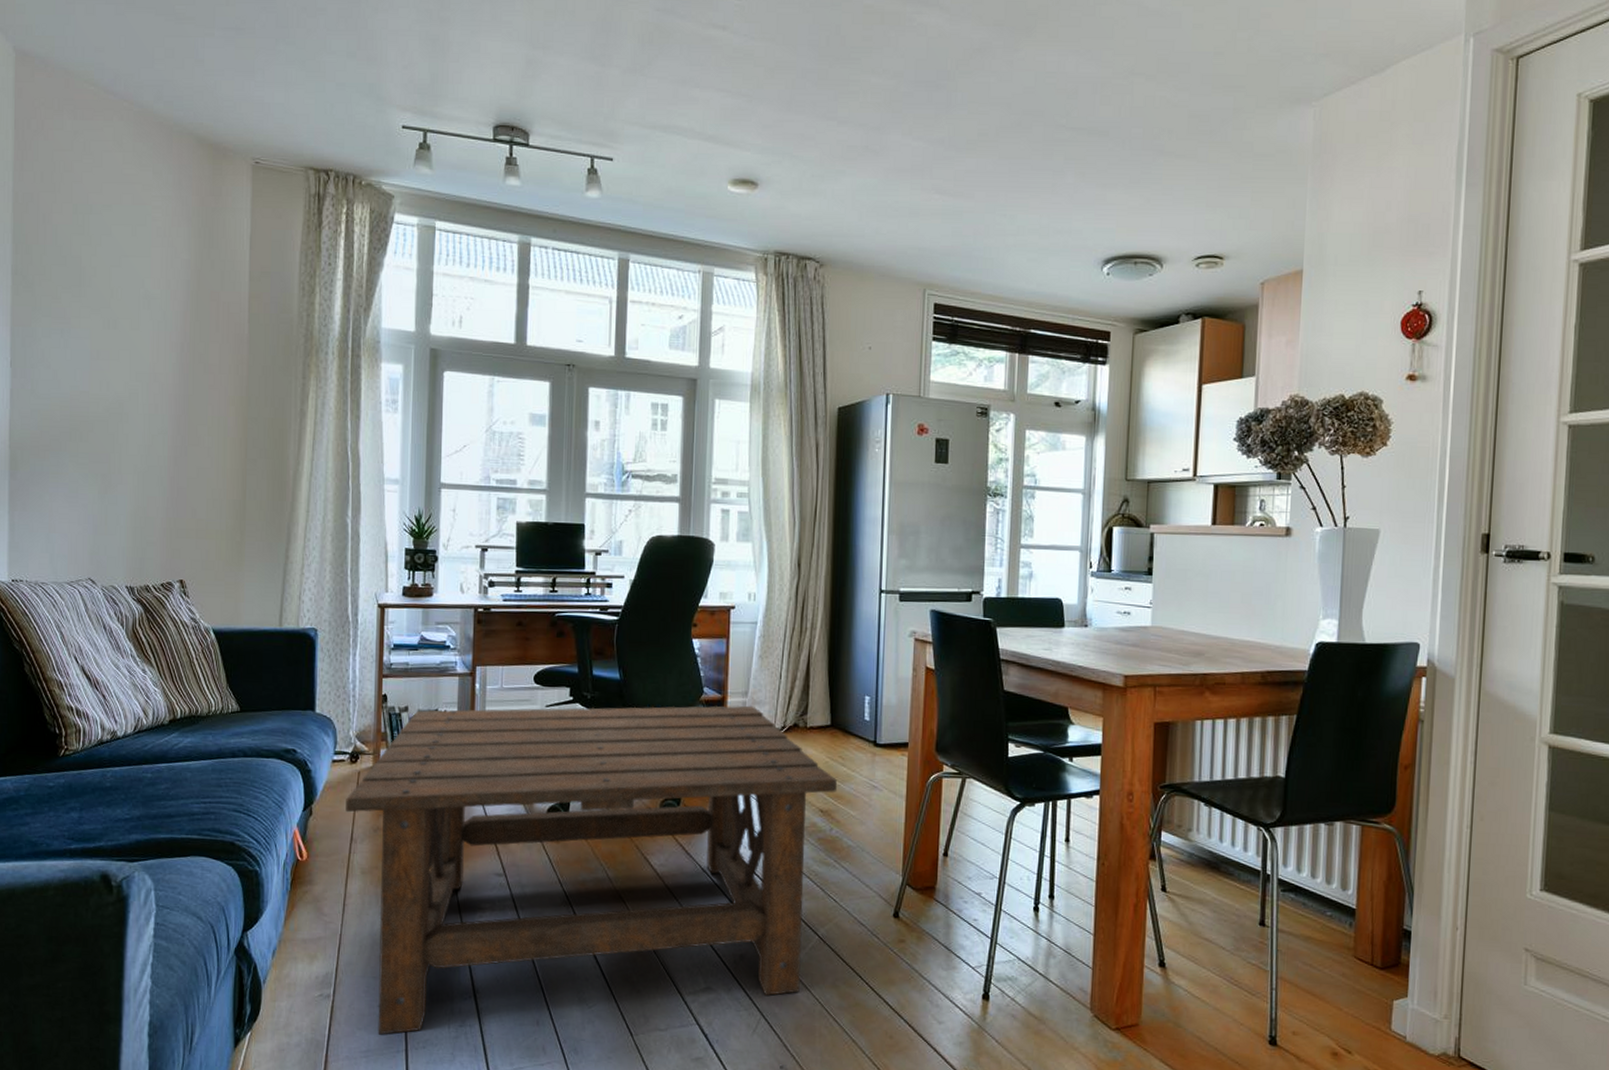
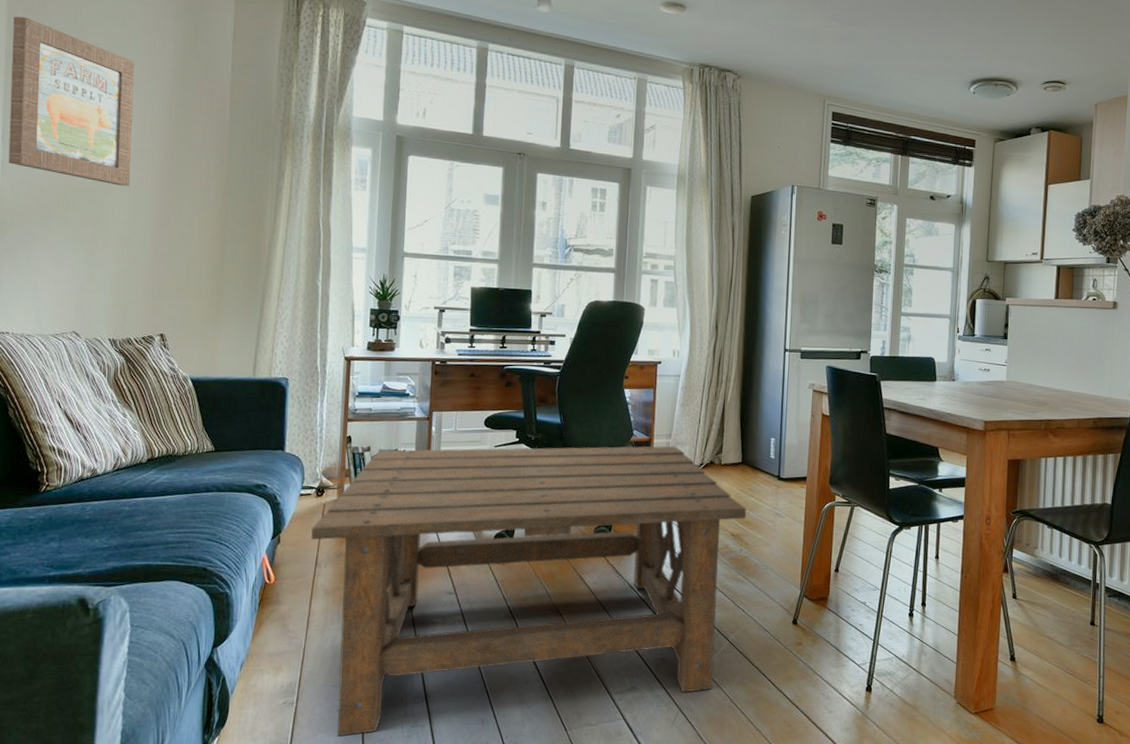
wall art: none [17,229,146,415] -> present [8,16,134,186]

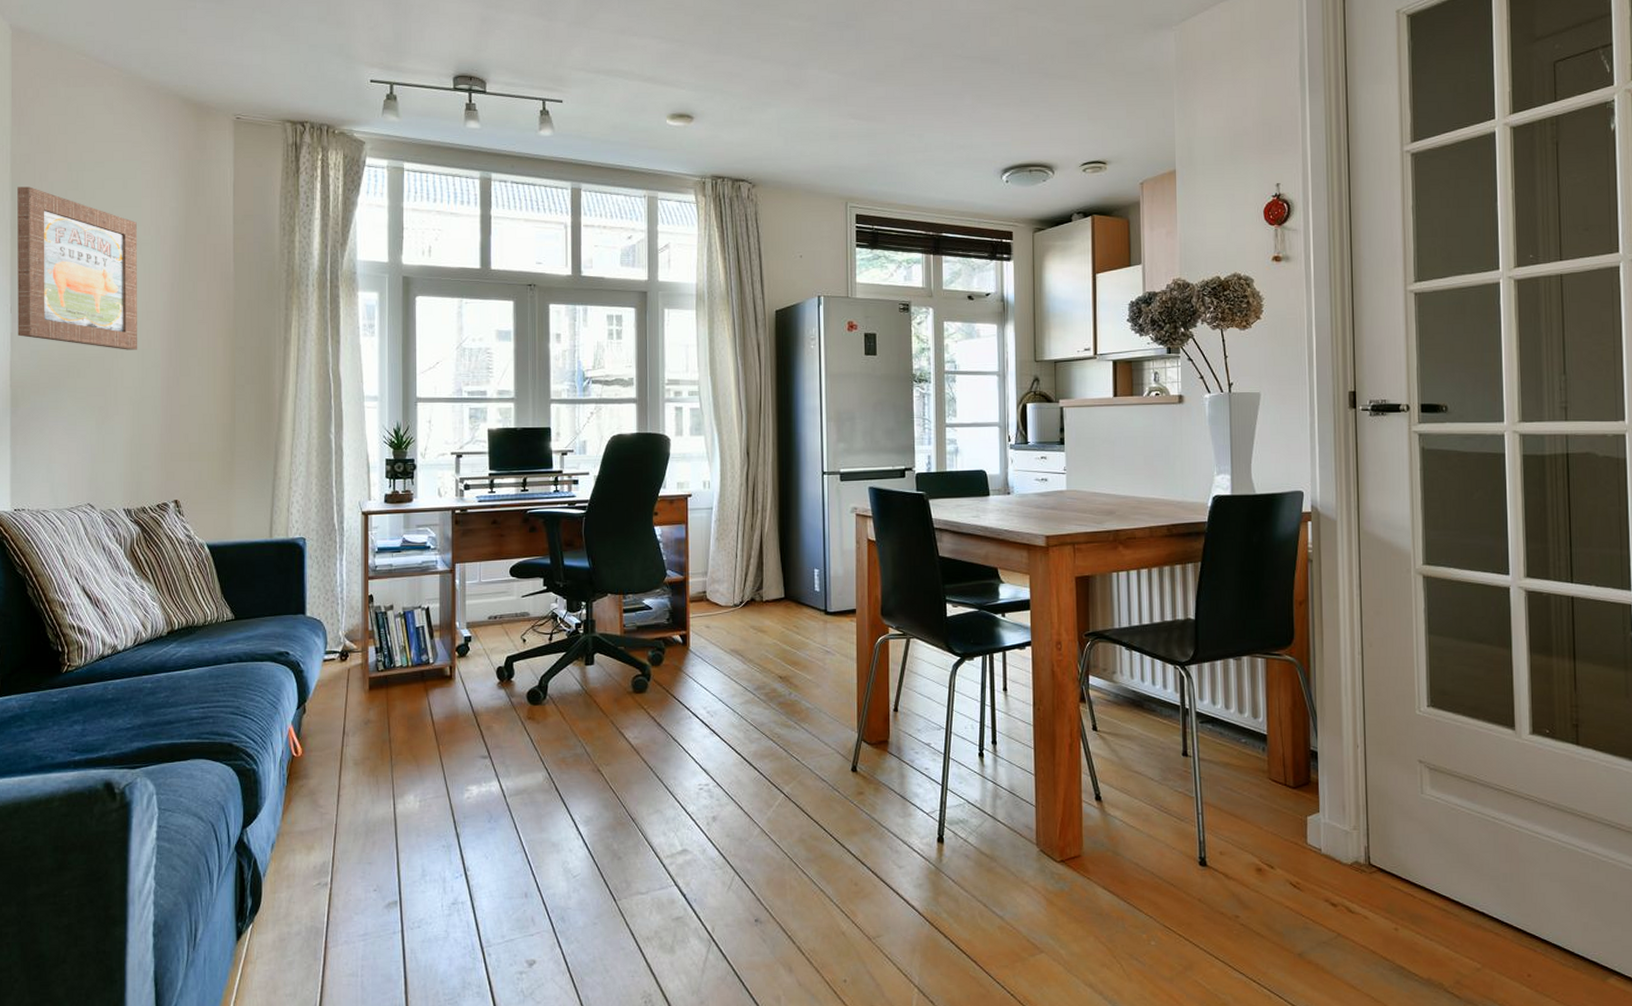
coffee table: present [311,445,747,737] -> none [337,584,794,918]

